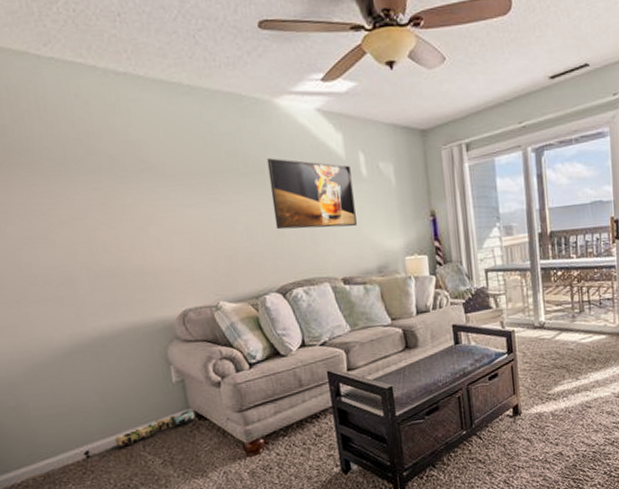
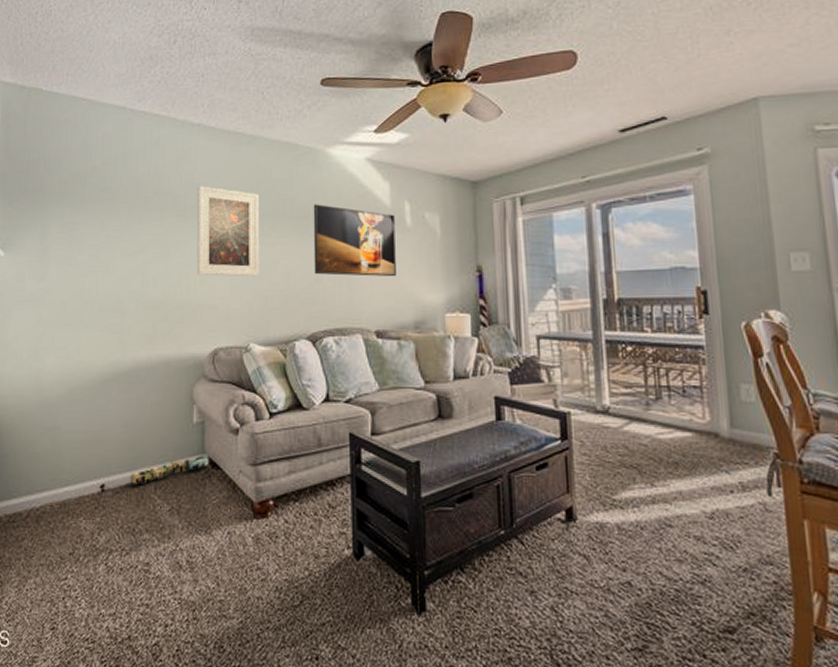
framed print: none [135,143,219,239] -> present [197,185,259,277]

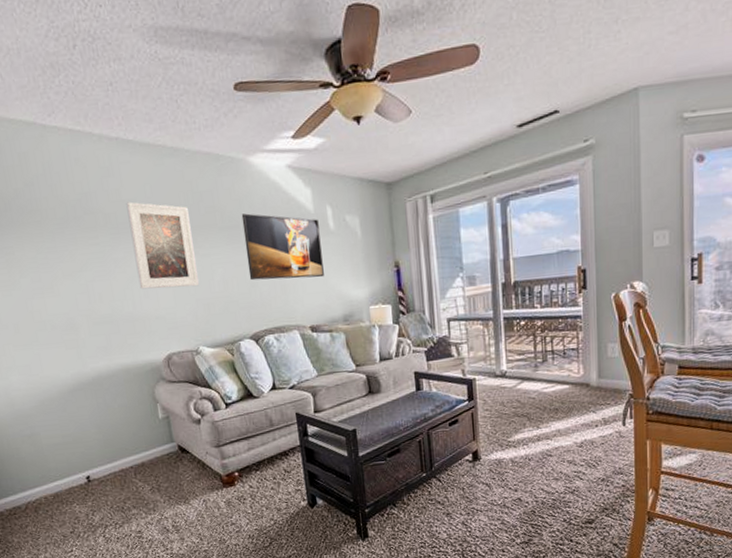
toy train: present [129,456,208,486] -> none [111,444,178,474]

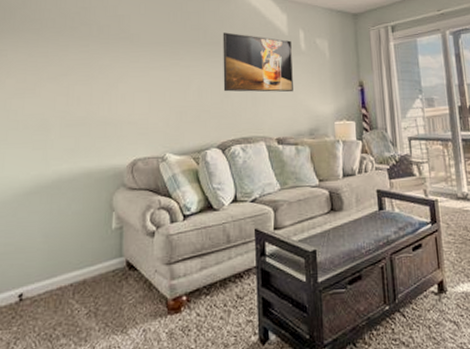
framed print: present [126,201,199,290] -> none [118,17,175,95]

